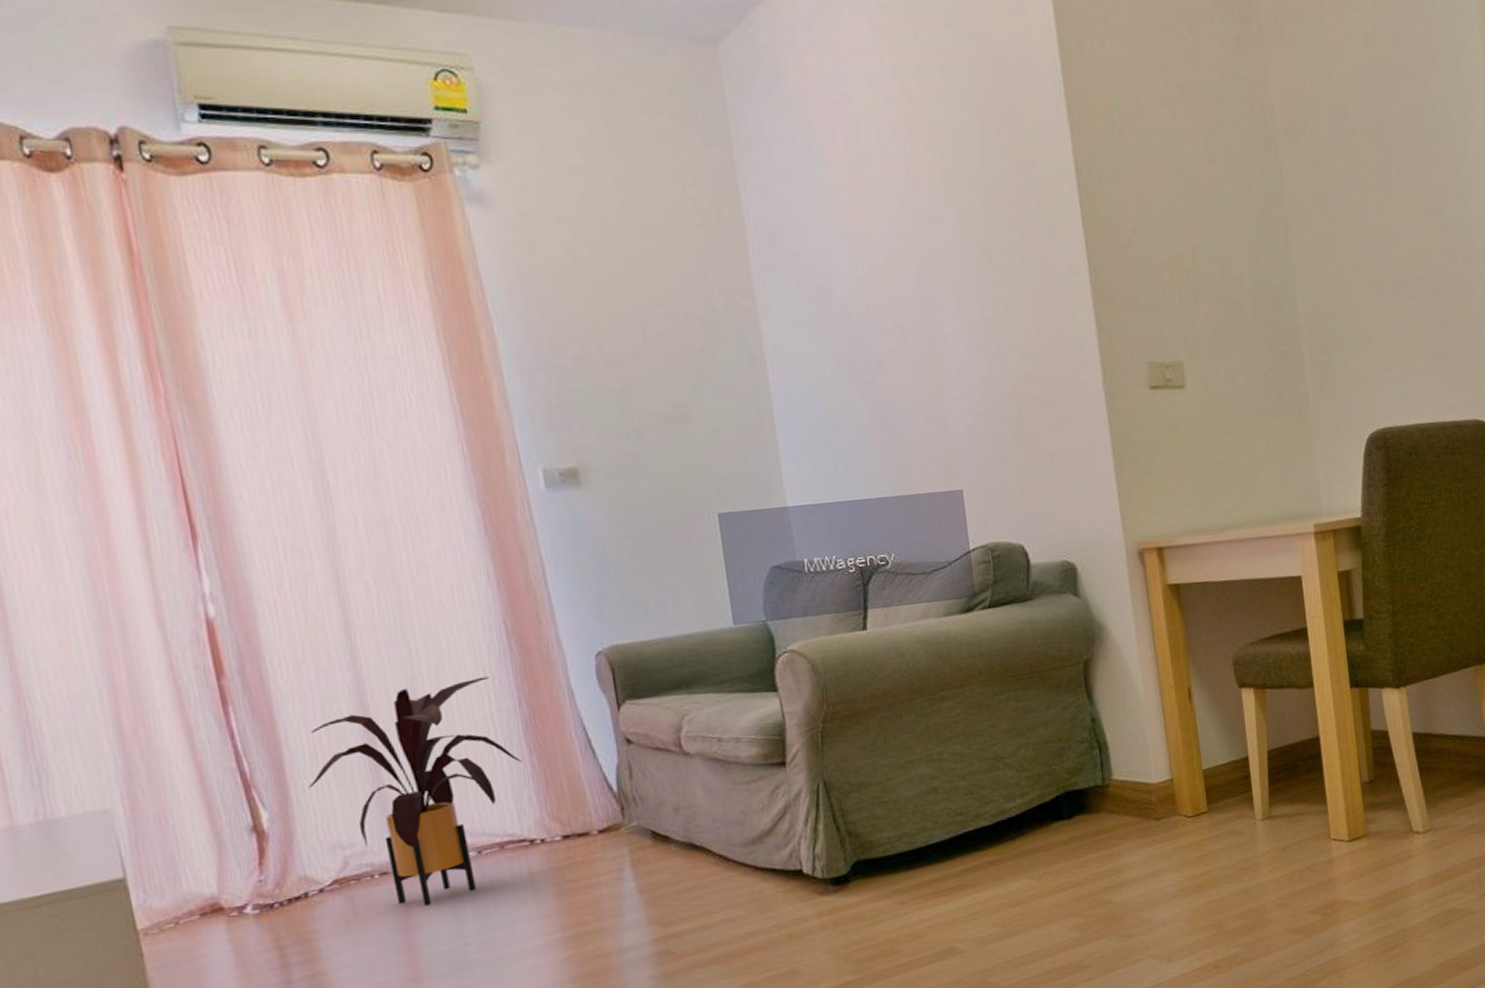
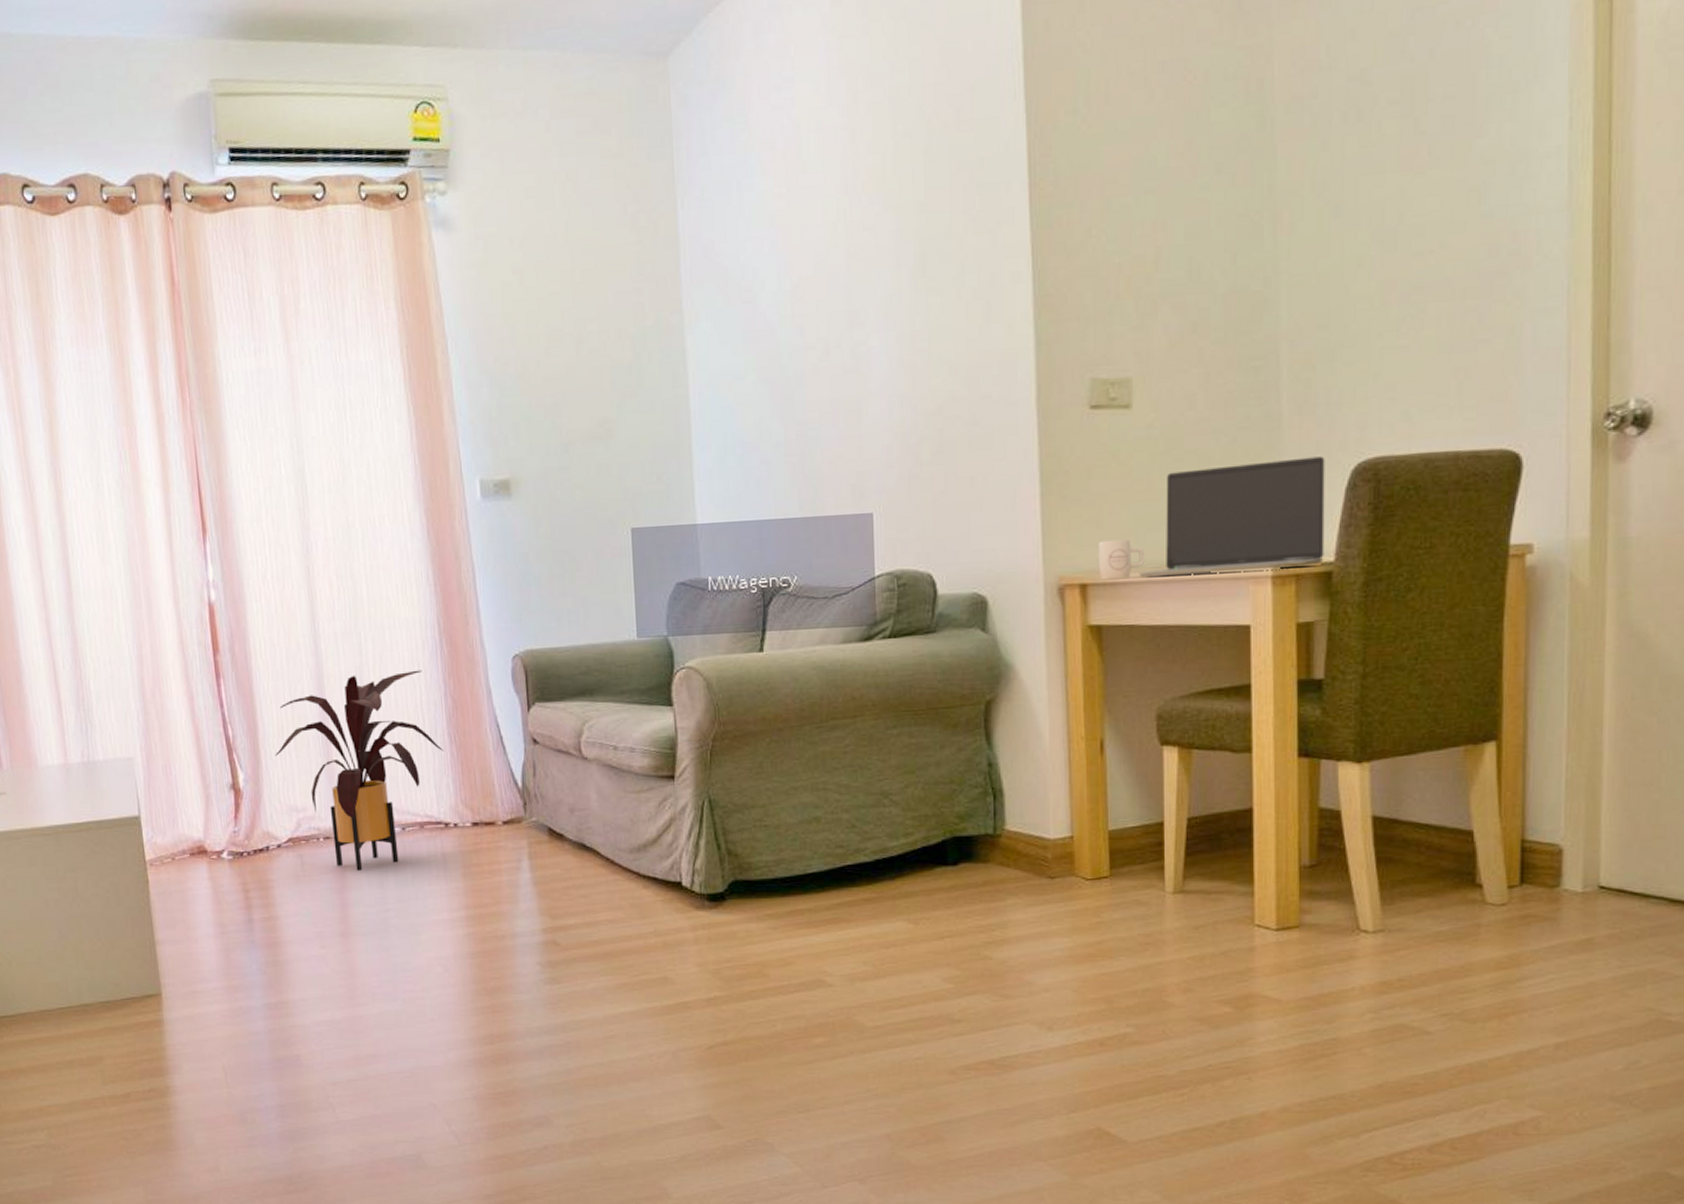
mug: none [1168,505,1209,543] -> present [1098,539,1144,580]
laptop: none [1206,428,1353,539] -> present [1139,456,1325,578]

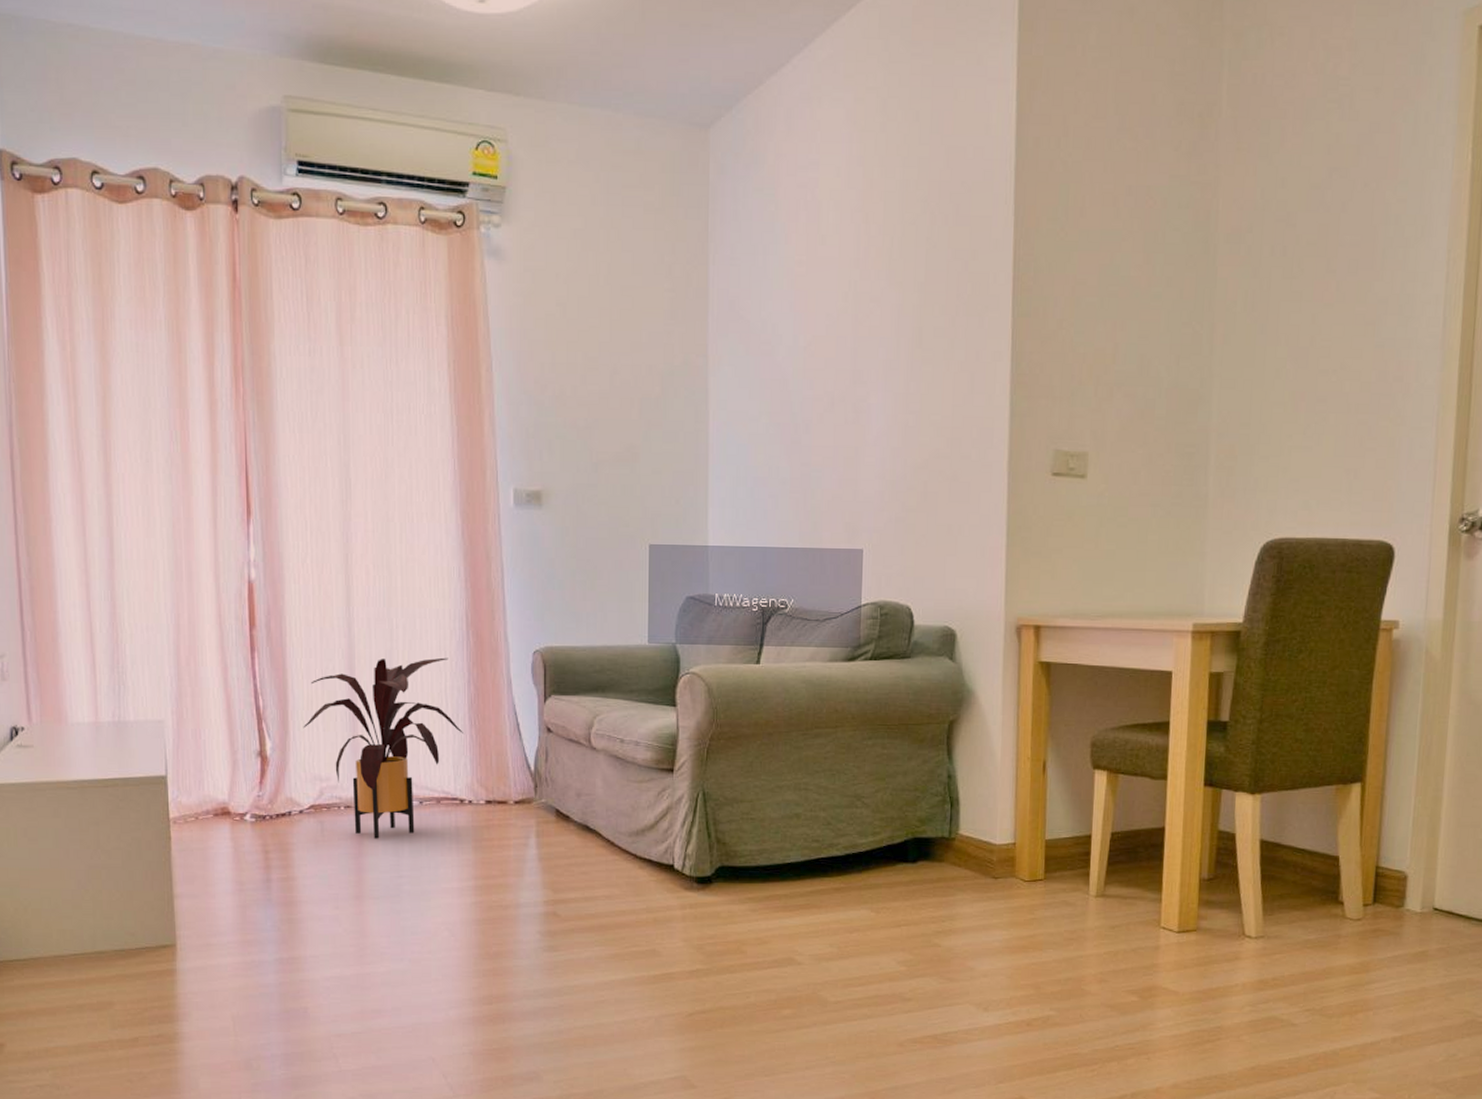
mug: present [1098,539,1144,580] -> none [1050,589,1089,624]
laptop: present [1139,456,1325,578] -> none [1084,533,1240,626]

